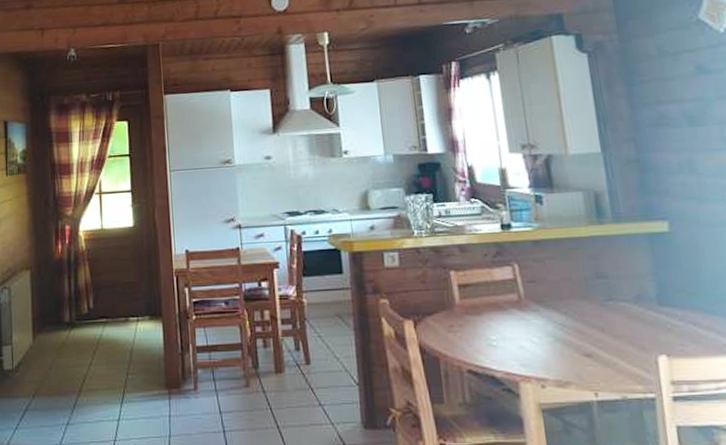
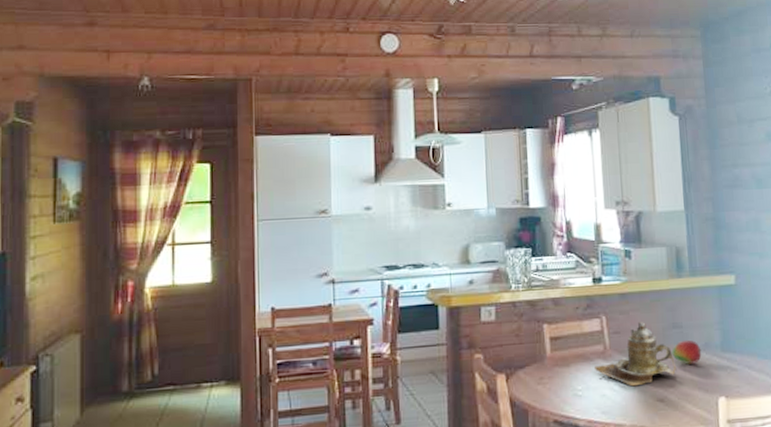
teapot: none [509,271,605,339] -> present [595,322,677,387]
fruit: none [597,291,634,318] -> present [672,340,702,364]

